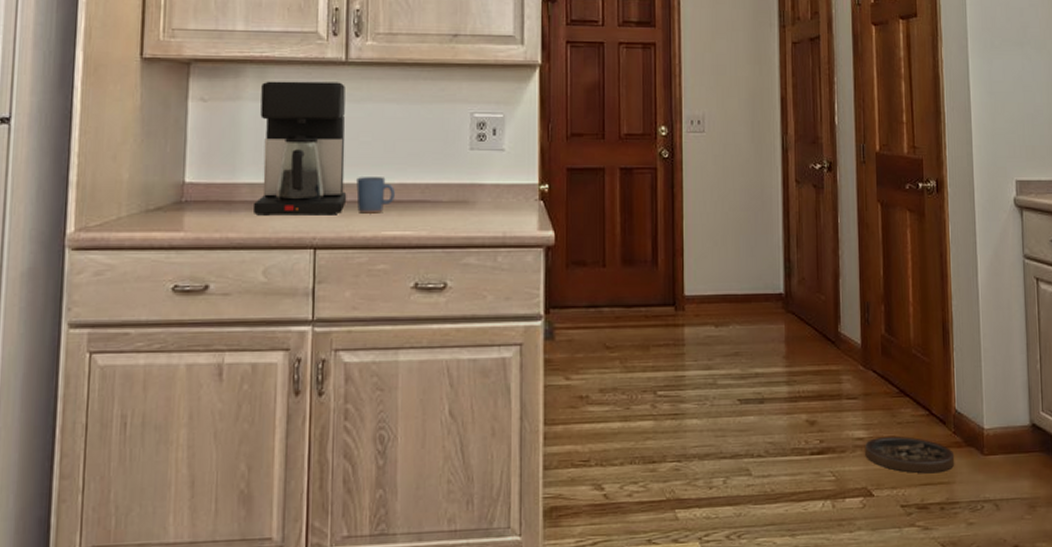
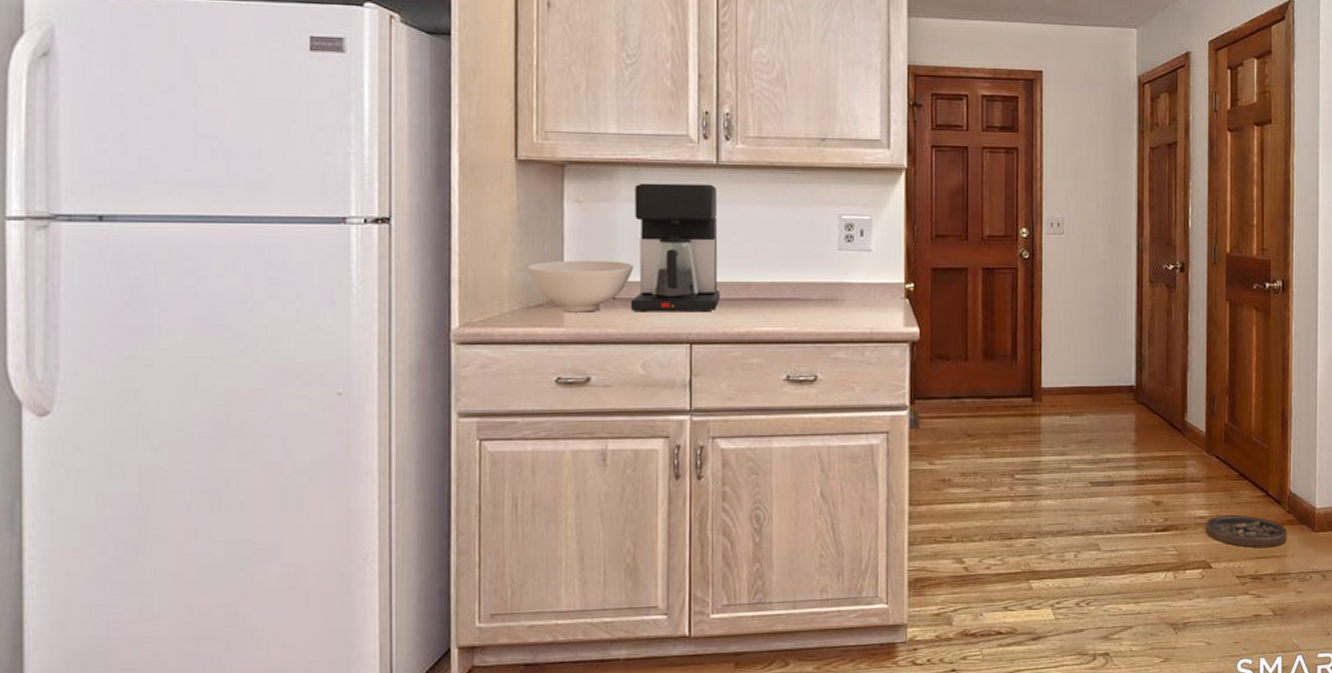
bowl: none [147,161,257,216] -> present [527,260,633,313]
mug: present [356,177,395,214] -> none [729,276,766,311]

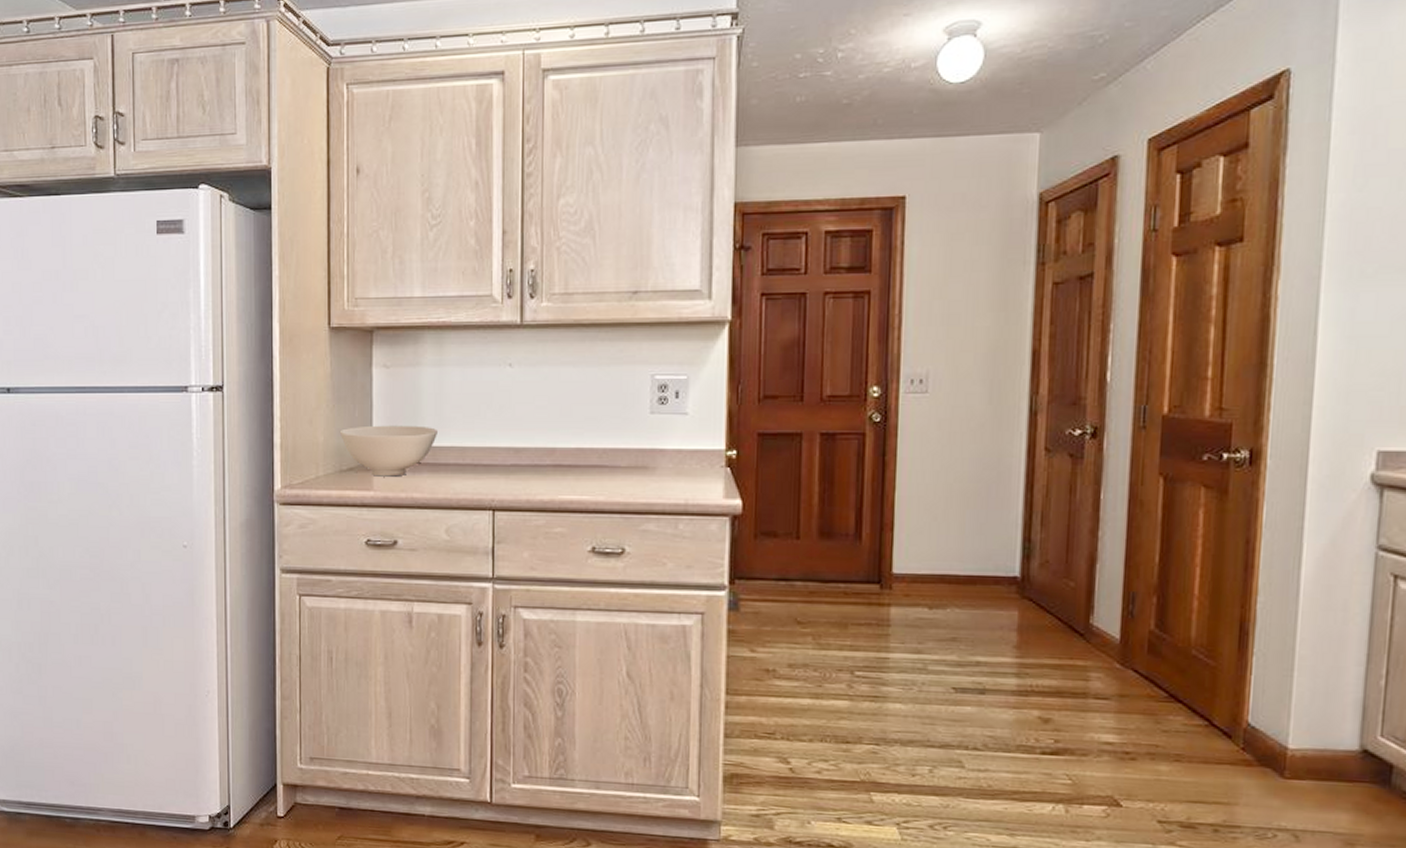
coffee maker: present [631,183,721,312] -> none [436,345,524,478]
pet bowl: present [1206,515,1288,548] -> none [1114,743,1241,791]

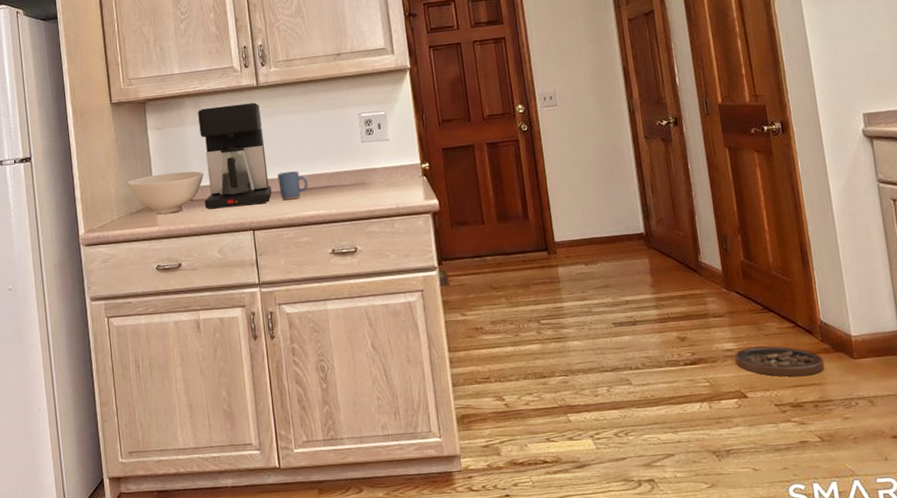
coffee maker: none [436,345,524,478] -> present [198,102,272,209]
mug: none [533,441,571,478] -> present [277,171,308,201]
pet bowl: none [1114,743,1241,791] -> present [735,346,825,377]

